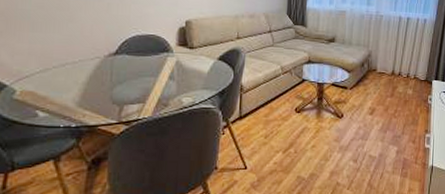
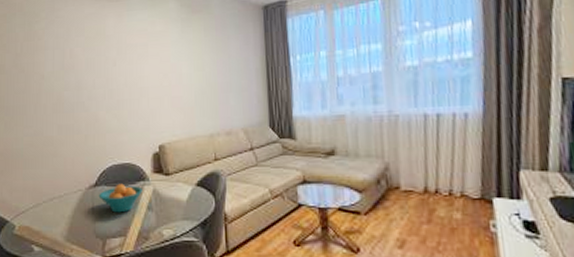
fruit bowl: none [118,53,166,81] -> present [98,183,143,213]

